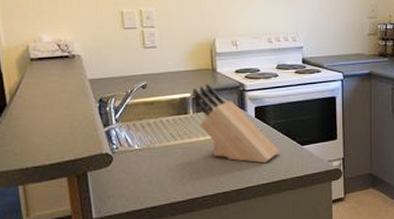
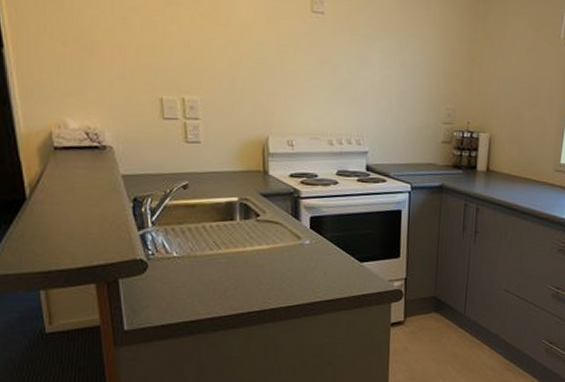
knife block: present [193,83,280,164] -> none [240,187,336,280]

